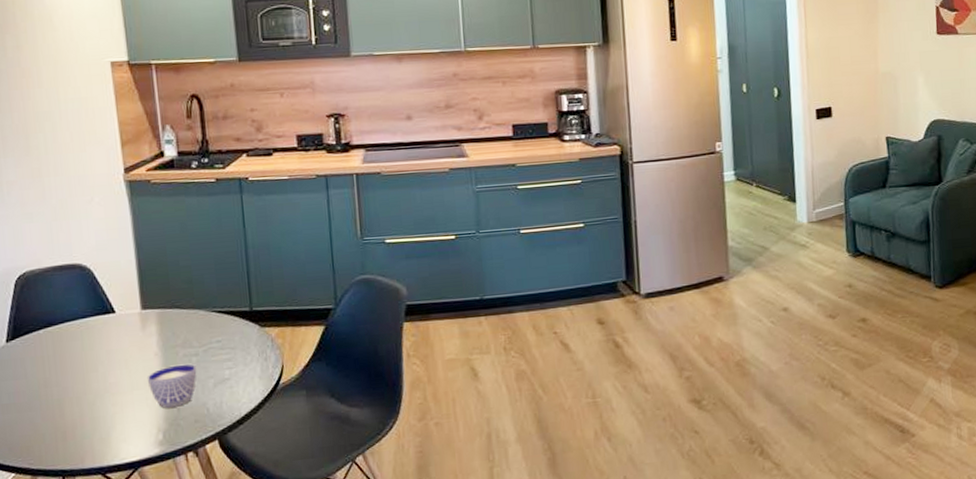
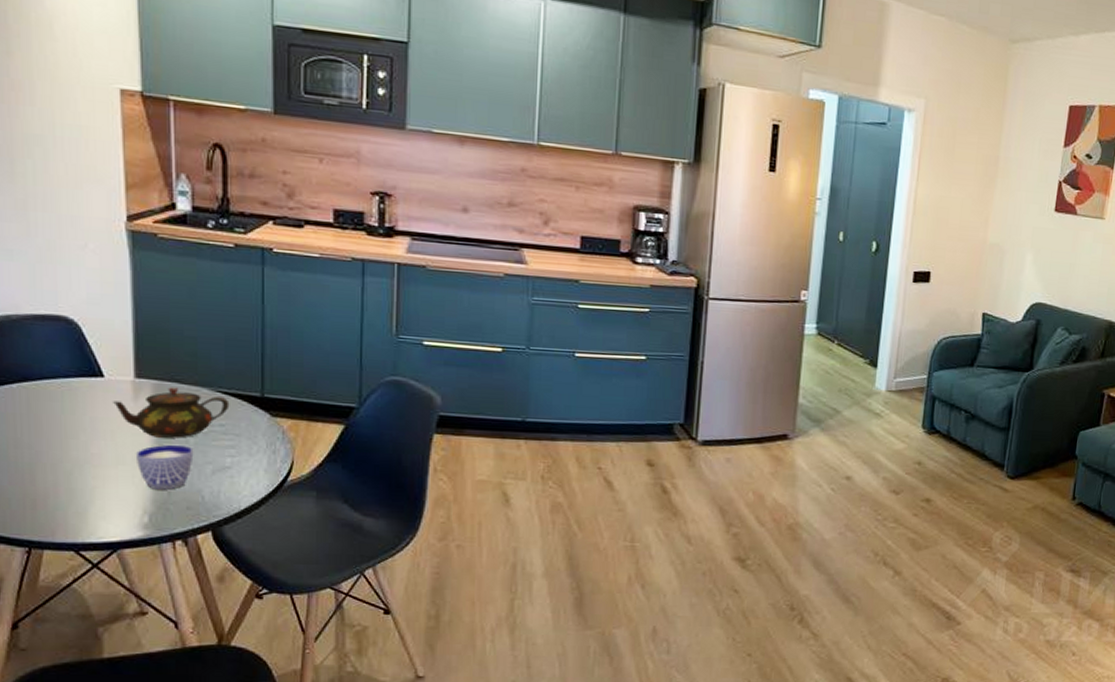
teapot: none [125,313,224,361] -> present [113,387,230,438]

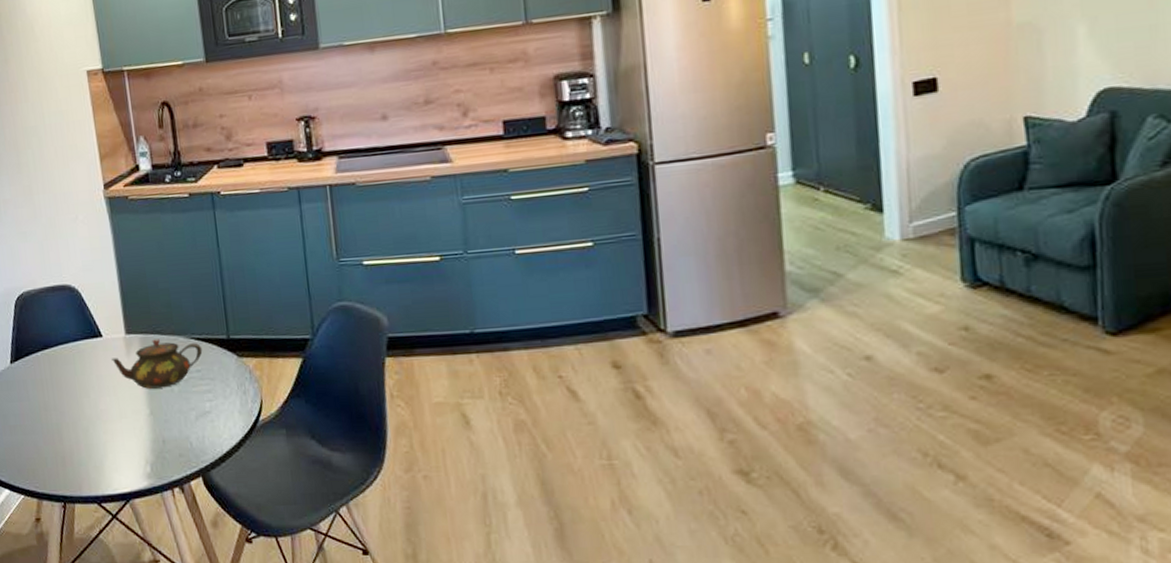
cup: present [135,445,194,490] -> none [133,395,180,439]

